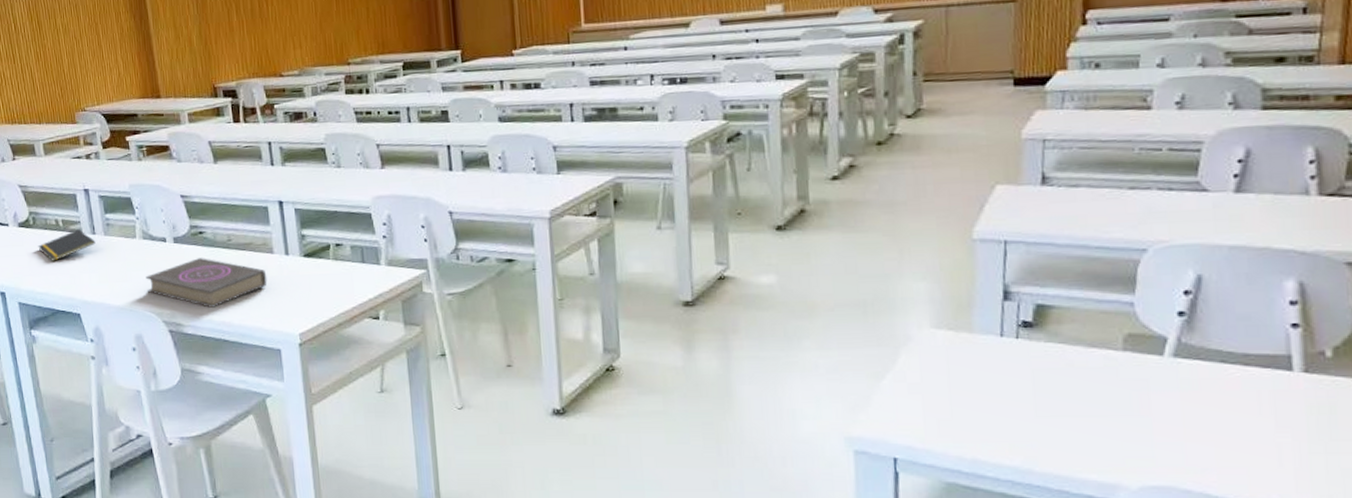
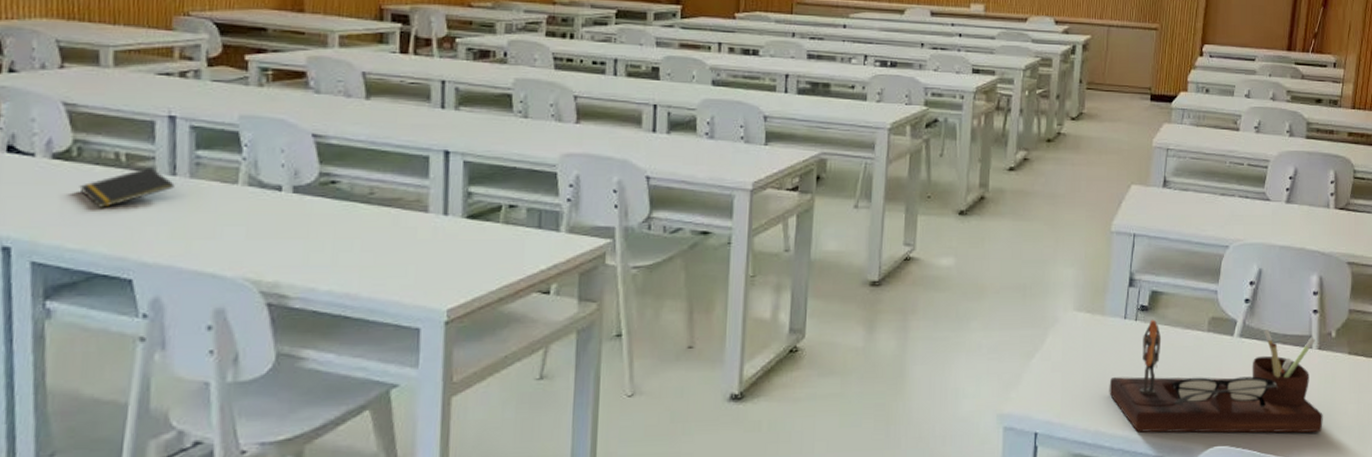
book: present [146,258,267,308] -> none [242,213,416,276]
desk organizer: none [986,336,1319,475] -> present [1109,319,1323,433]

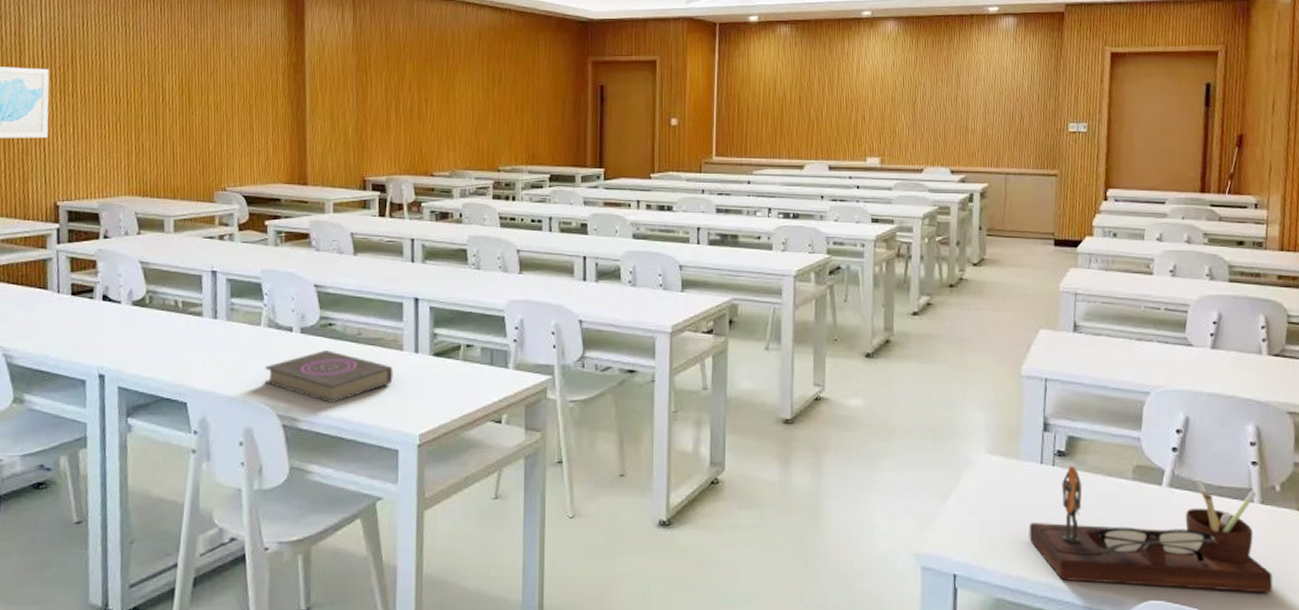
notepad: present [79,167,175,208] -> none [150,312,216,344]
book: none [242,213,416,276] -> present [264,350,393,403]

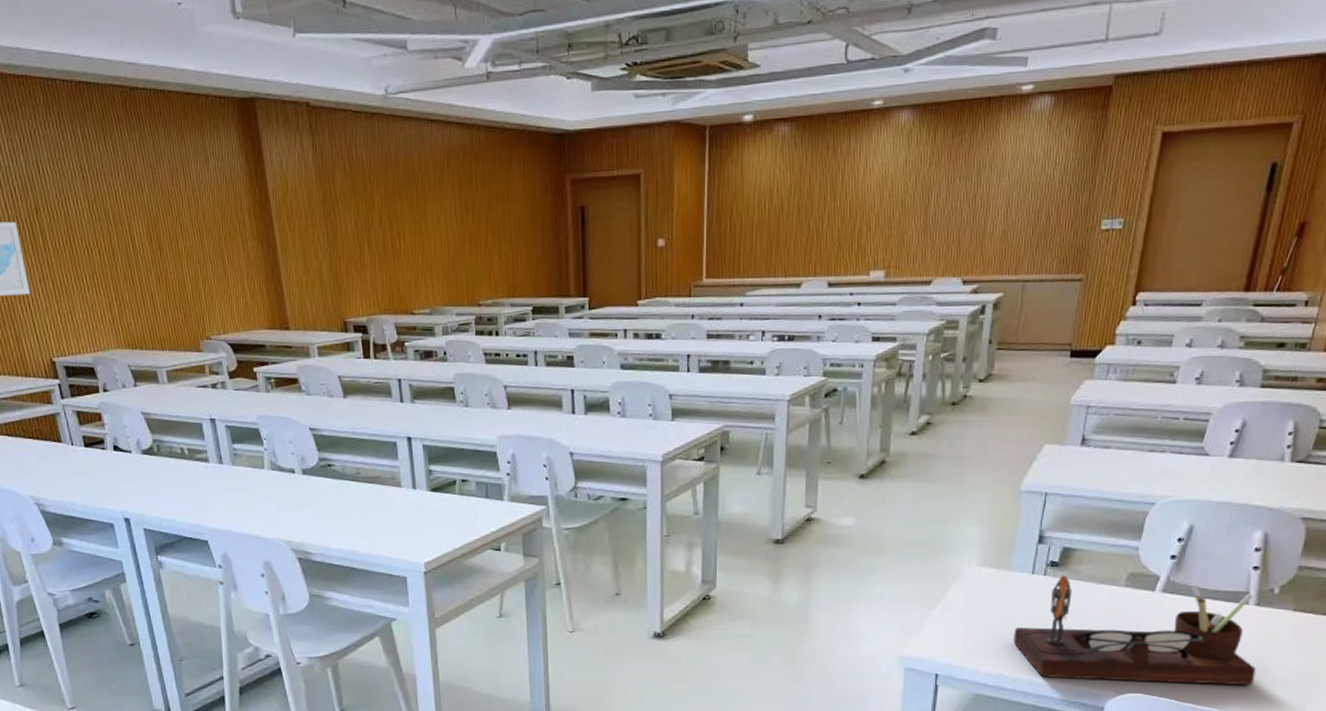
book: present [264,350,393,403] -> none [274,489,395,537]

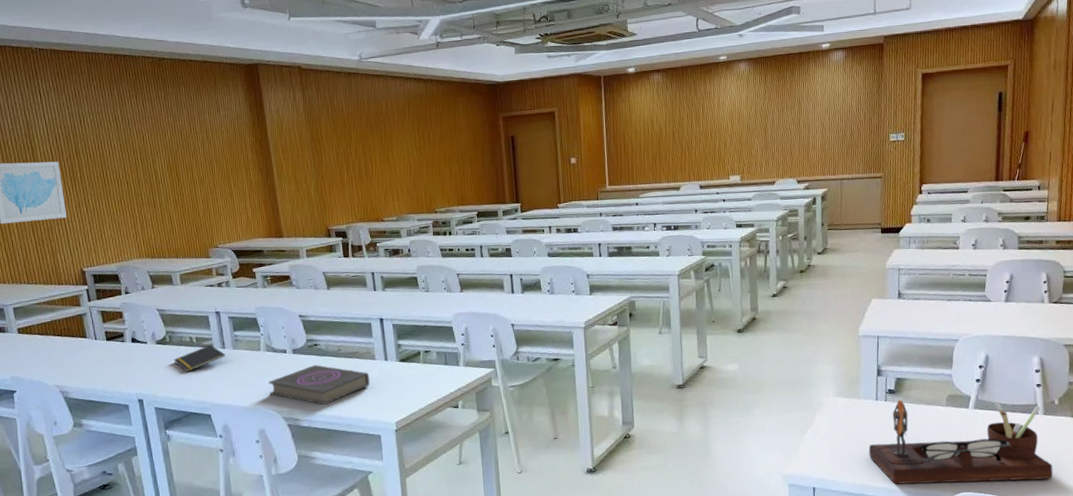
notepad: none [163,458,223,489] -> present [173,345,225,372]
book: none [274,489,395,537] -> present [268,365,370,405]

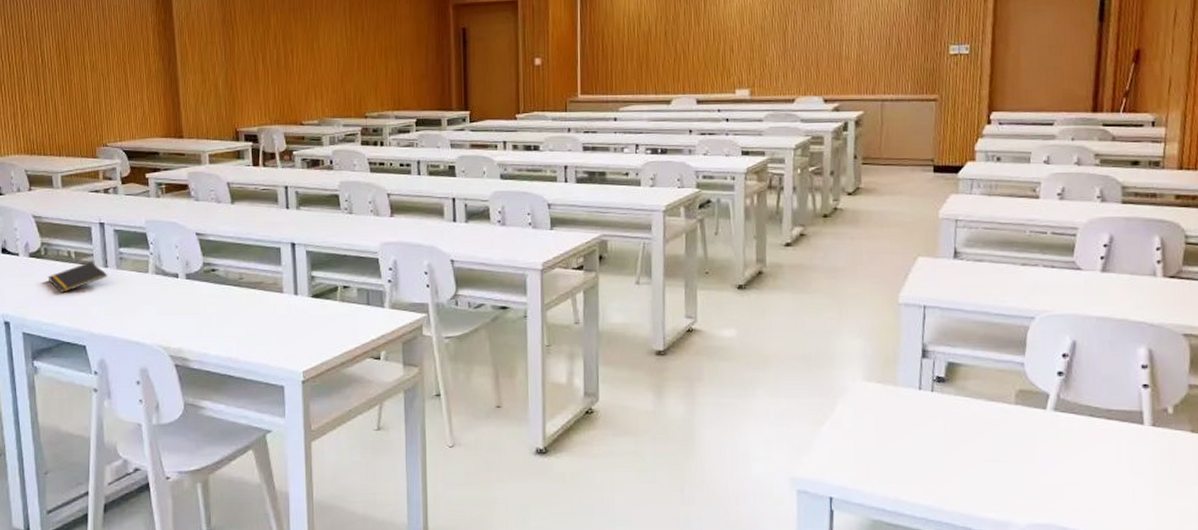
book: present [268,365,370,405] -> none [155,295,275,344]
desk organizer: present [868,399,1053,485] -> none [906,390,1163,514]

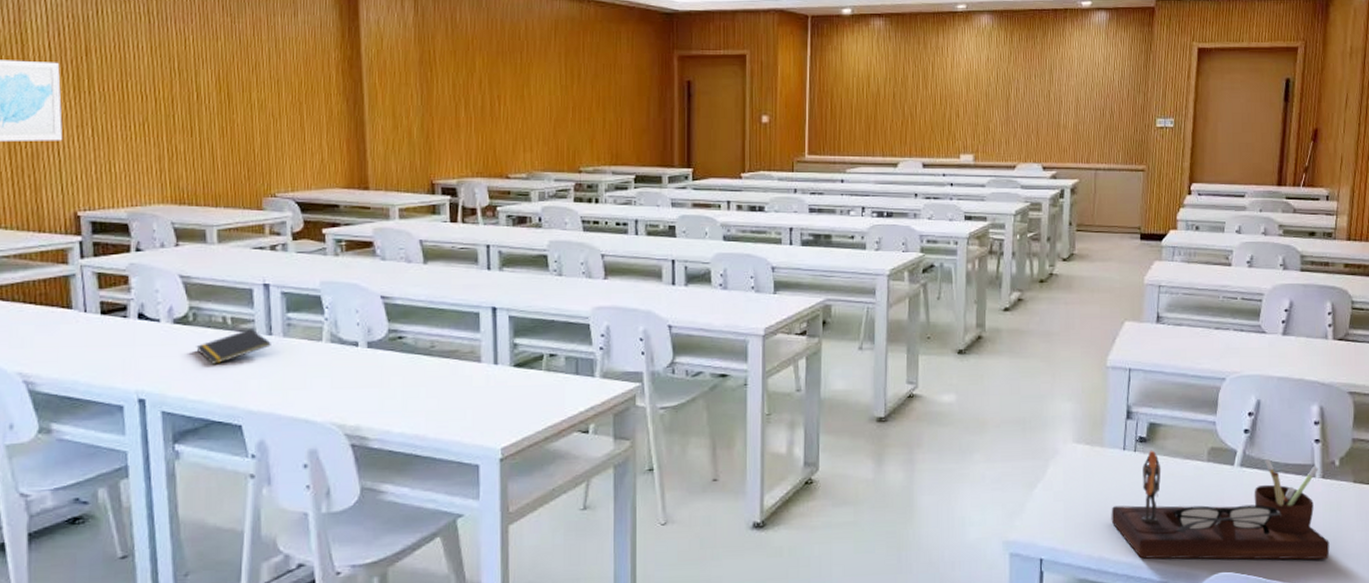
desk organizer: none [906,390,1163,514] -> present [1111,450,1330,560]

